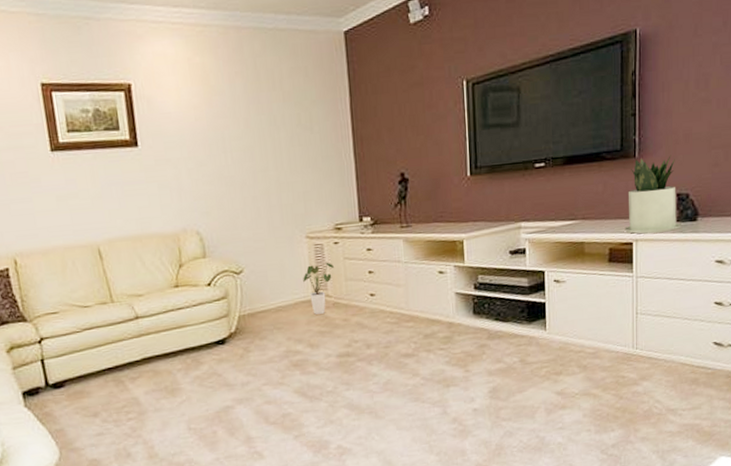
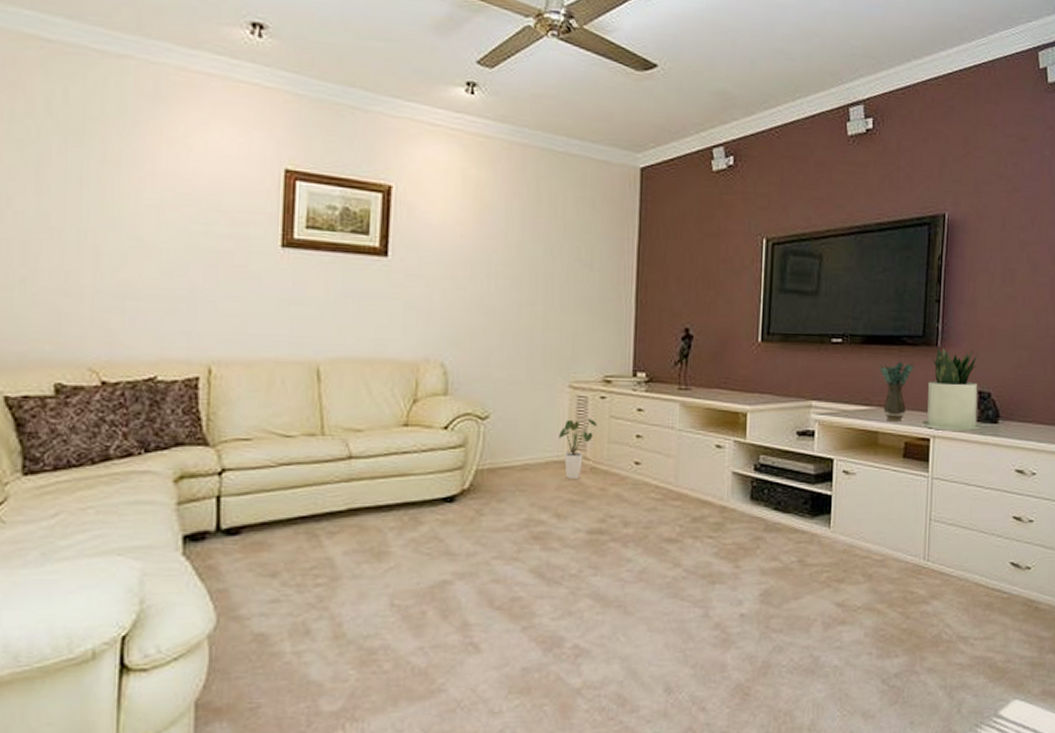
vase: none [581,174,615,232] -> present [879,360,915,421]

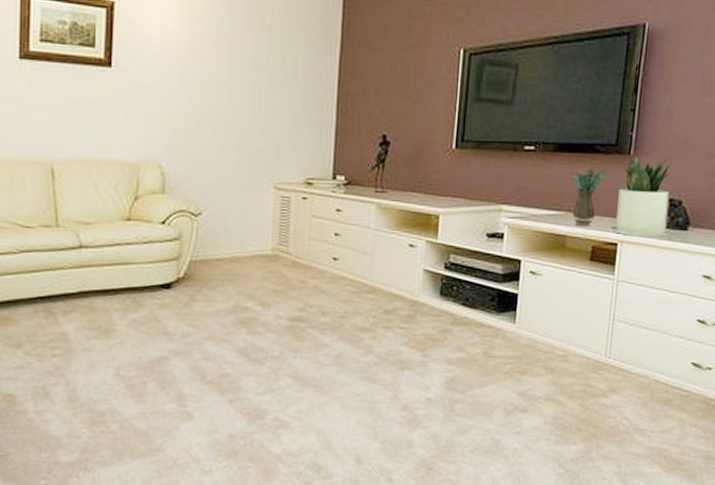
house plant: present [559,418,597,480] -> none [264,217,299,273]

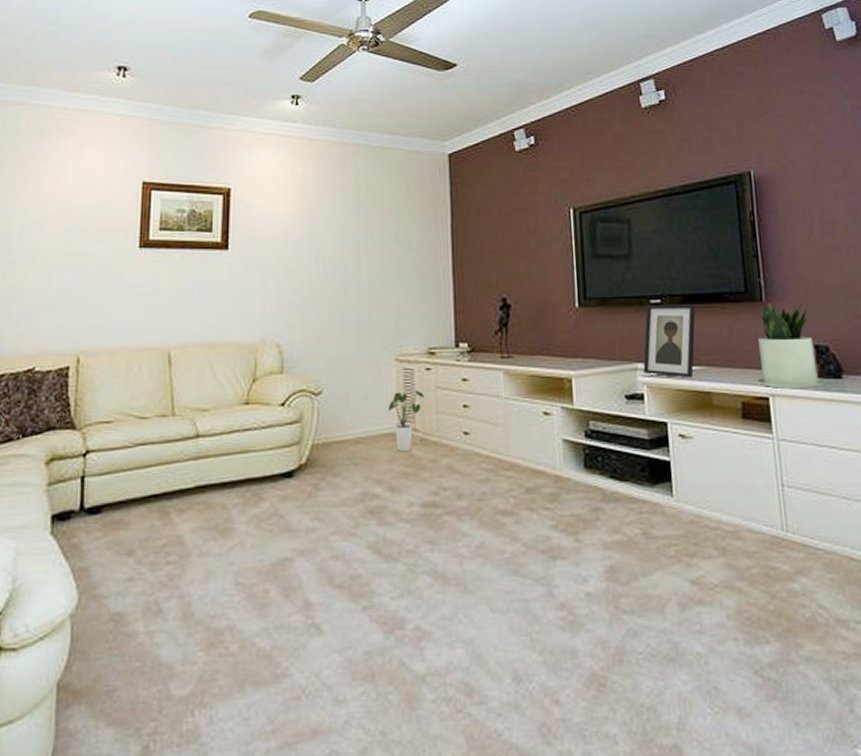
house plant: none [264,217,299,273] -> present [388,390,424,452]
picture frame: none [507,151,567,222] -> present [643,305,696,378]
vase: present [571,167,606,226] -> none [703,317,742,381]

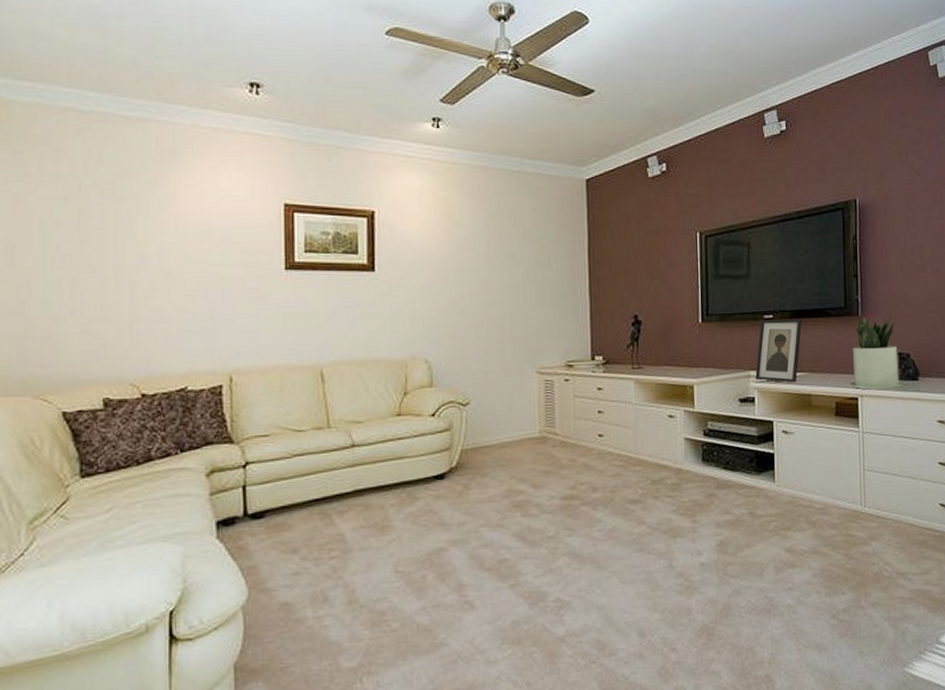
house plant: present [388,390,424,452] -> none [531,399,563,454]

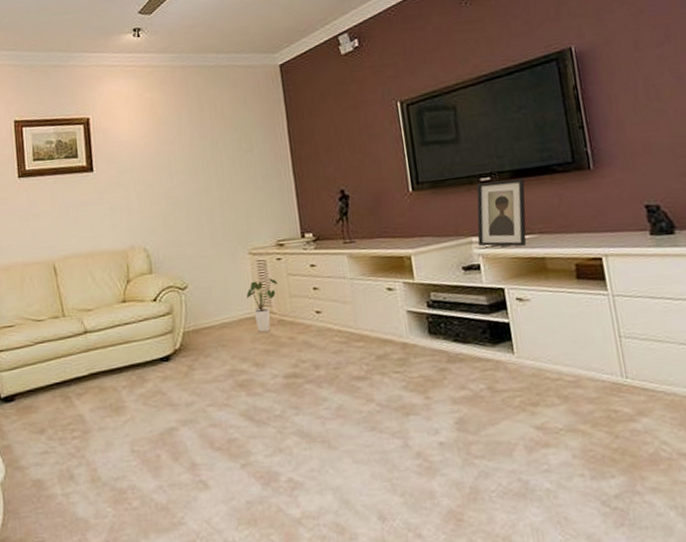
house plant: none [531,399,563,454] -> present [246,278,277,333]
planter: present [850,315,905,391] -> none [587,165,658,249]

